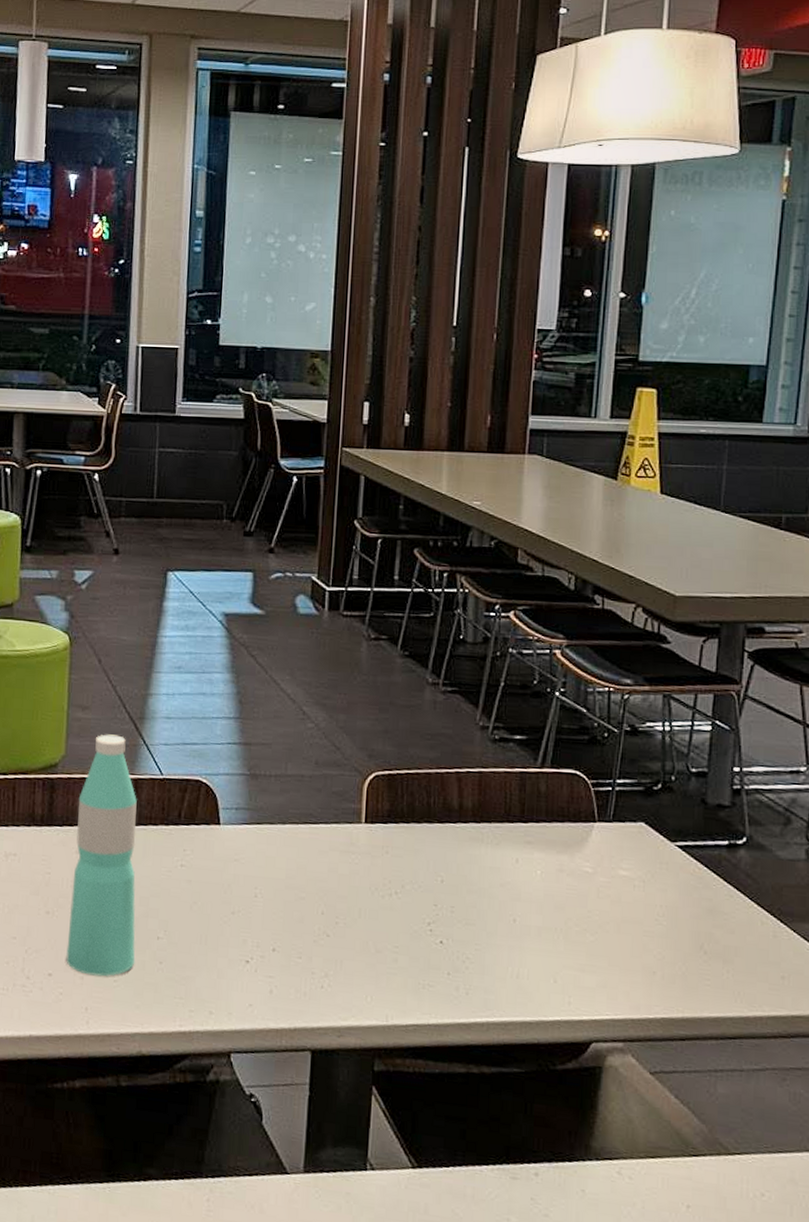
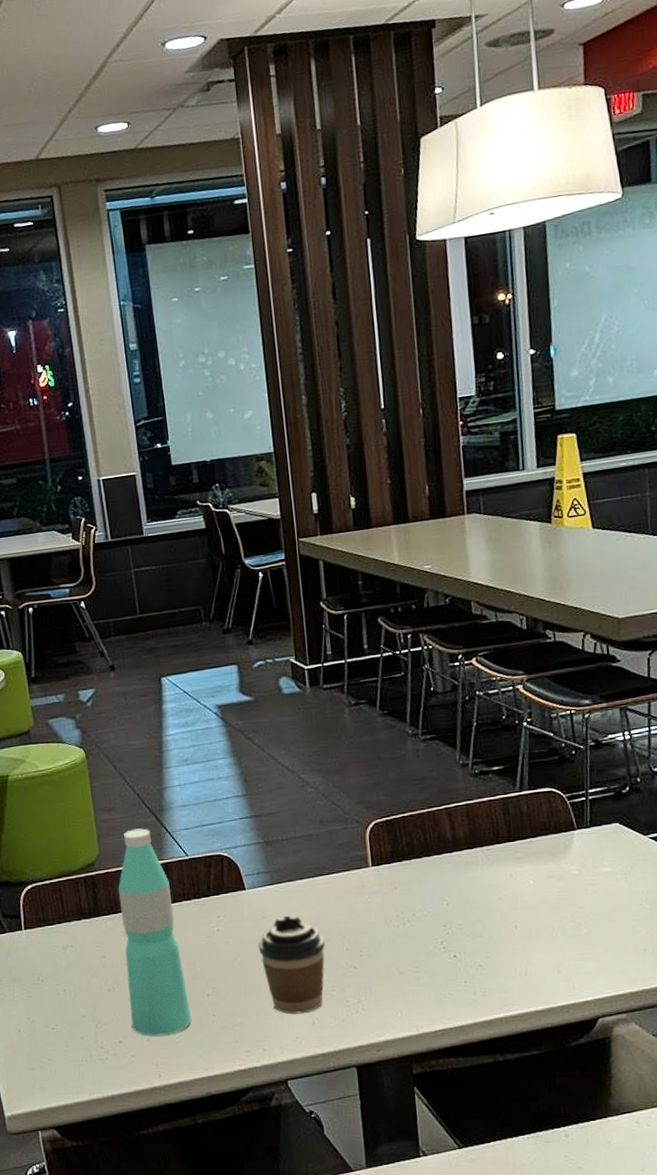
coffee cup: none [223,862,300,979] -> present [258,915,326,1014]

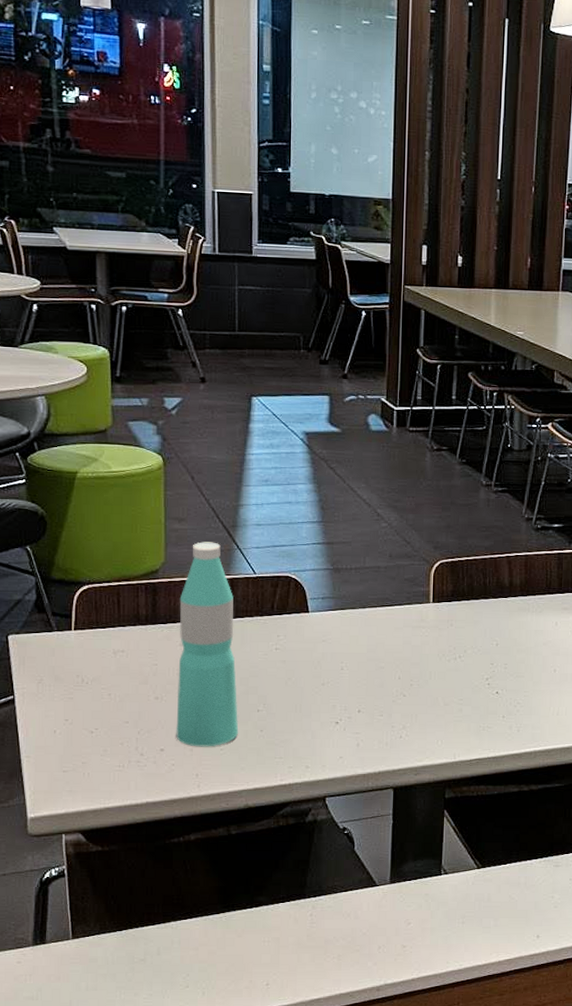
coffee cup: present [258,915,326,1014] -> none [314,641,380,735]

